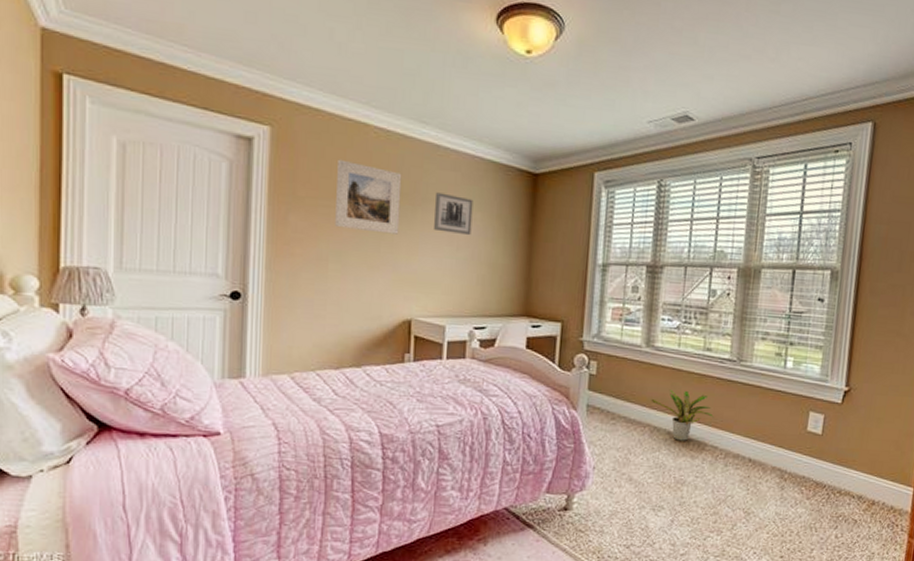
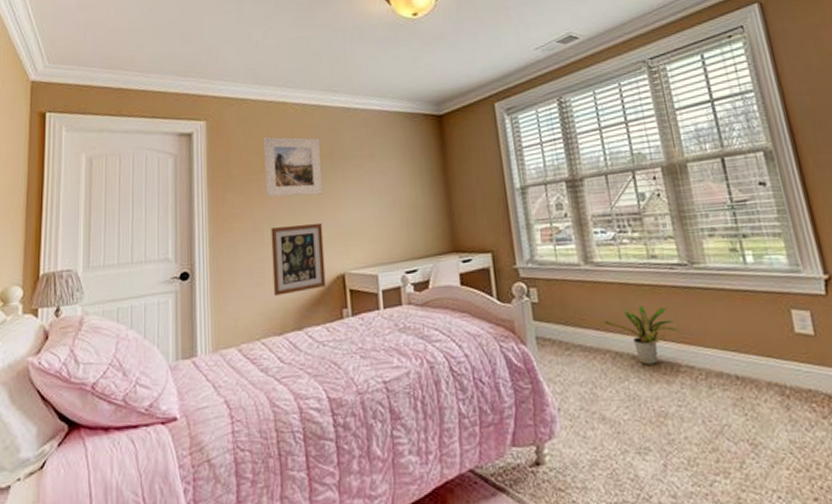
wall art: none [334,261,394,331] -> present [271,222,326,296]
wall art: present [434,192,474,236] -> none [352,148,389,185]

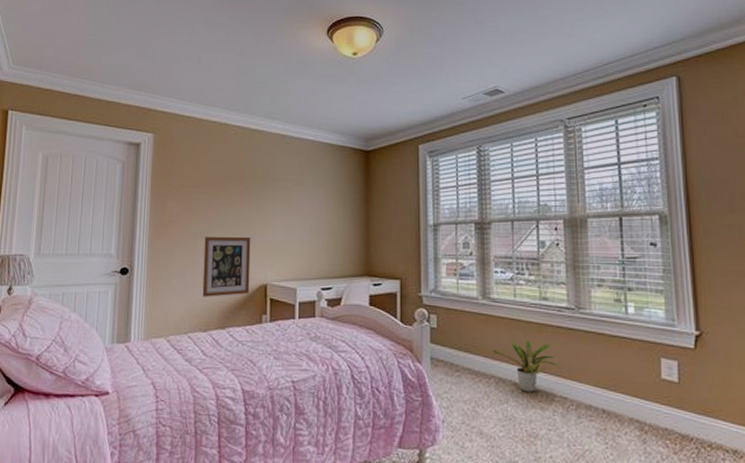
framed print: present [264,136,323,198] -> none [203,154,256,211]

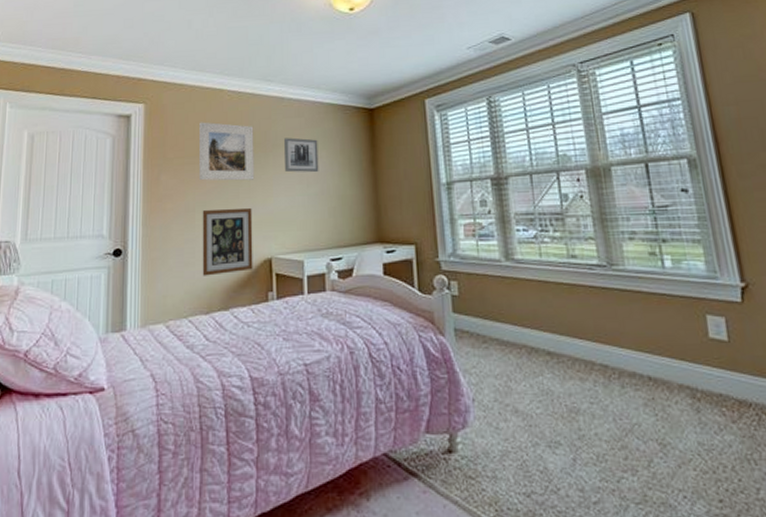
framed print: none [203,154,256,211] -> present [199,122,255,181]
wall art: none [284,174,316,208] -> present [284,137,319,173]
potted plant: present [493,340,559,392] -> none [522,303,596,361]

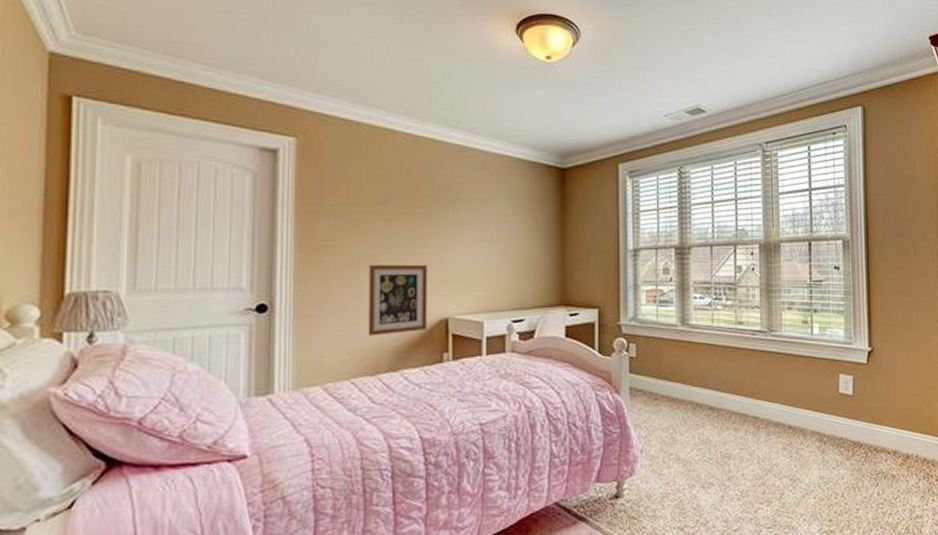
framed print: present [199,122,255,181] -> none [366,165,432,235]
wall art: present [284,137,319,173] -> none [467,192,504,231]

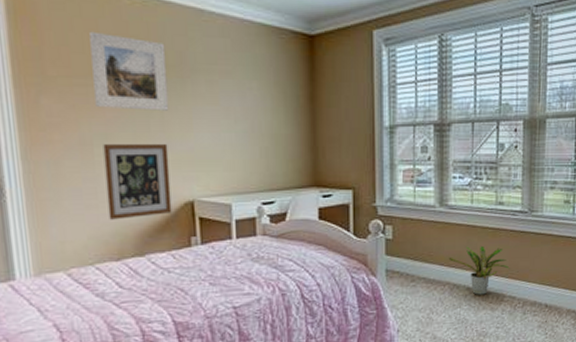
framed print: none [366,165,432,235] -> present [89,31,169,111]
potted plant: none [691,364,752,415] -> present [448,245,510,295]

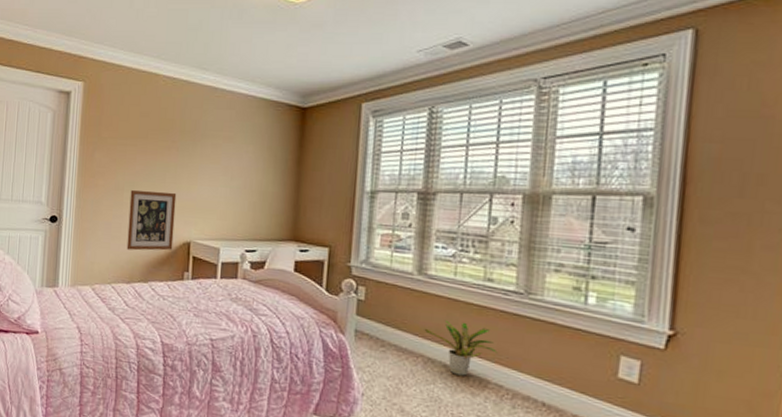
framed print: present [89,31,169,111] -> none [130,105,185,167]

